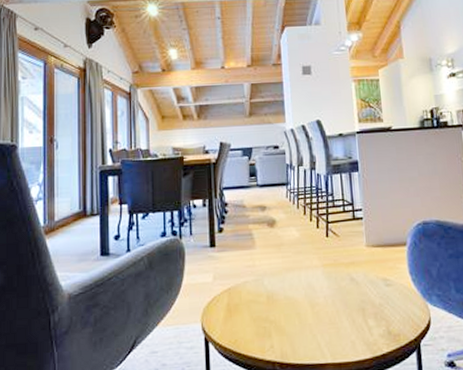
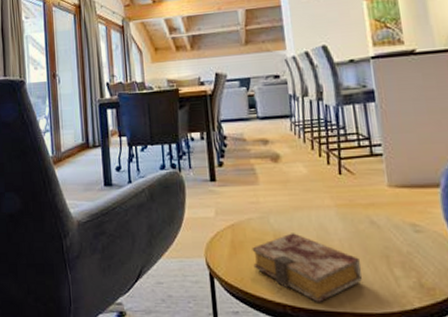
book: none [246,293,343,358] -> present [252,233,363,303]

